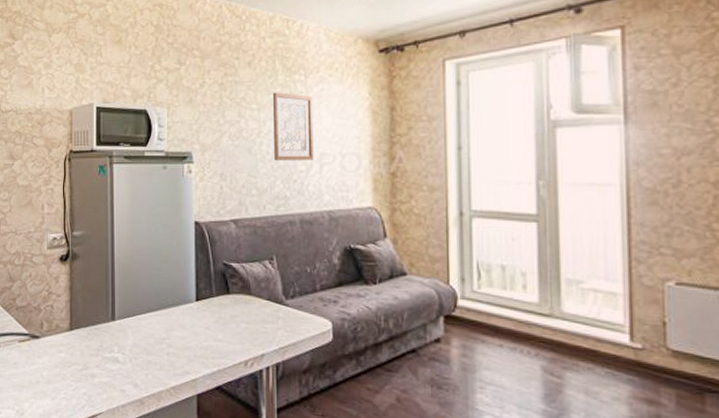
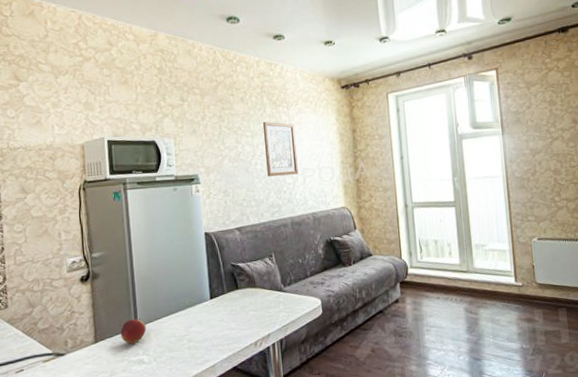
apple: none [97,311,124,339] -> present [121,319,147,345]

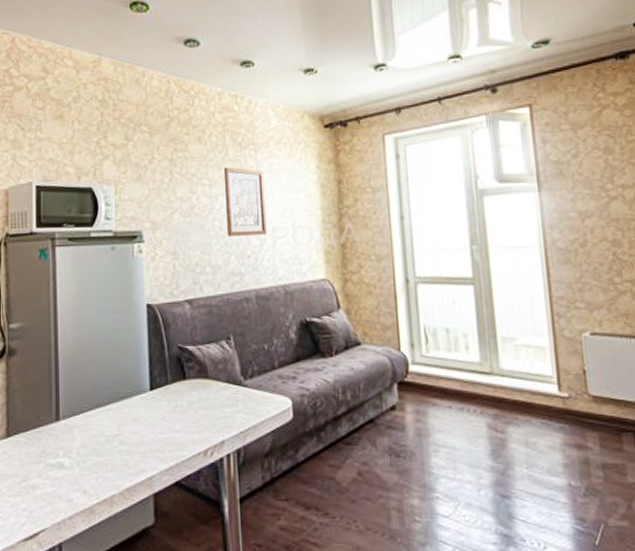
apple: present [121,319,147,345] -> none [38,410,70,443]

